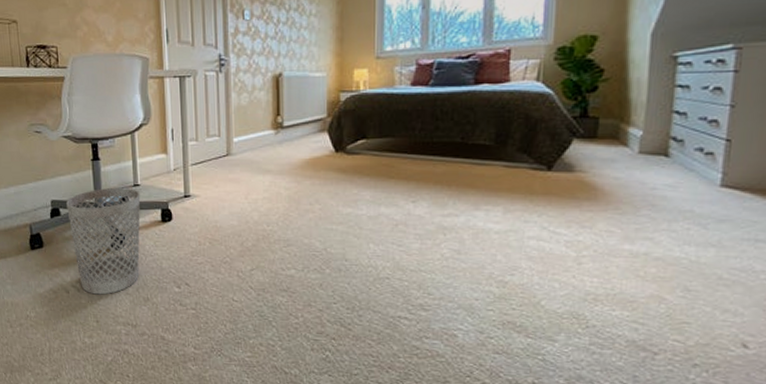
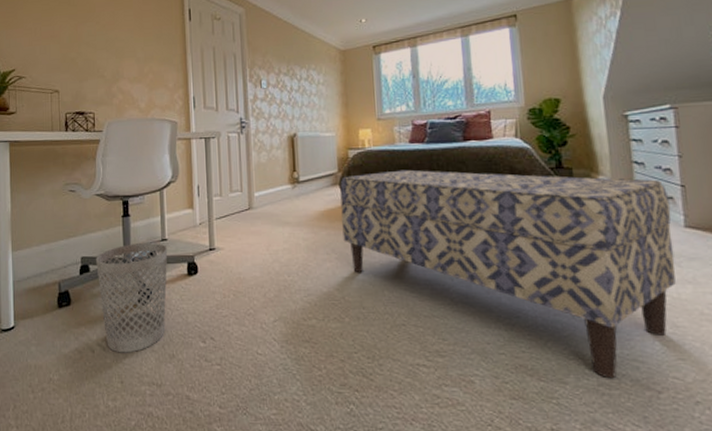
bench: none [328,116,709,339] -> present [340,169,676,379]

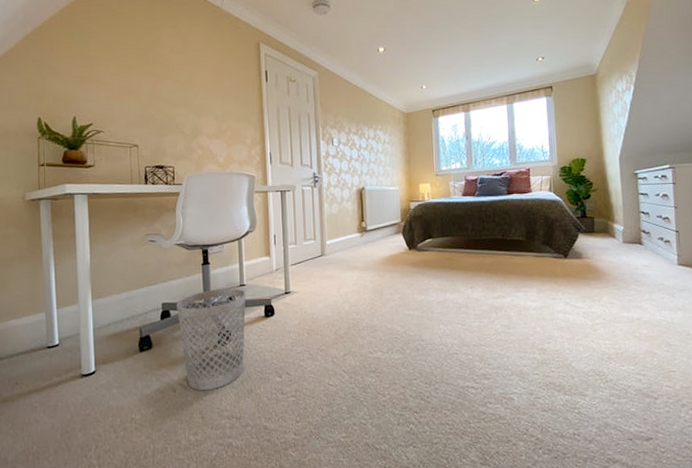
bench: present [340,169,676,379] -> none [402,219,670,390]

